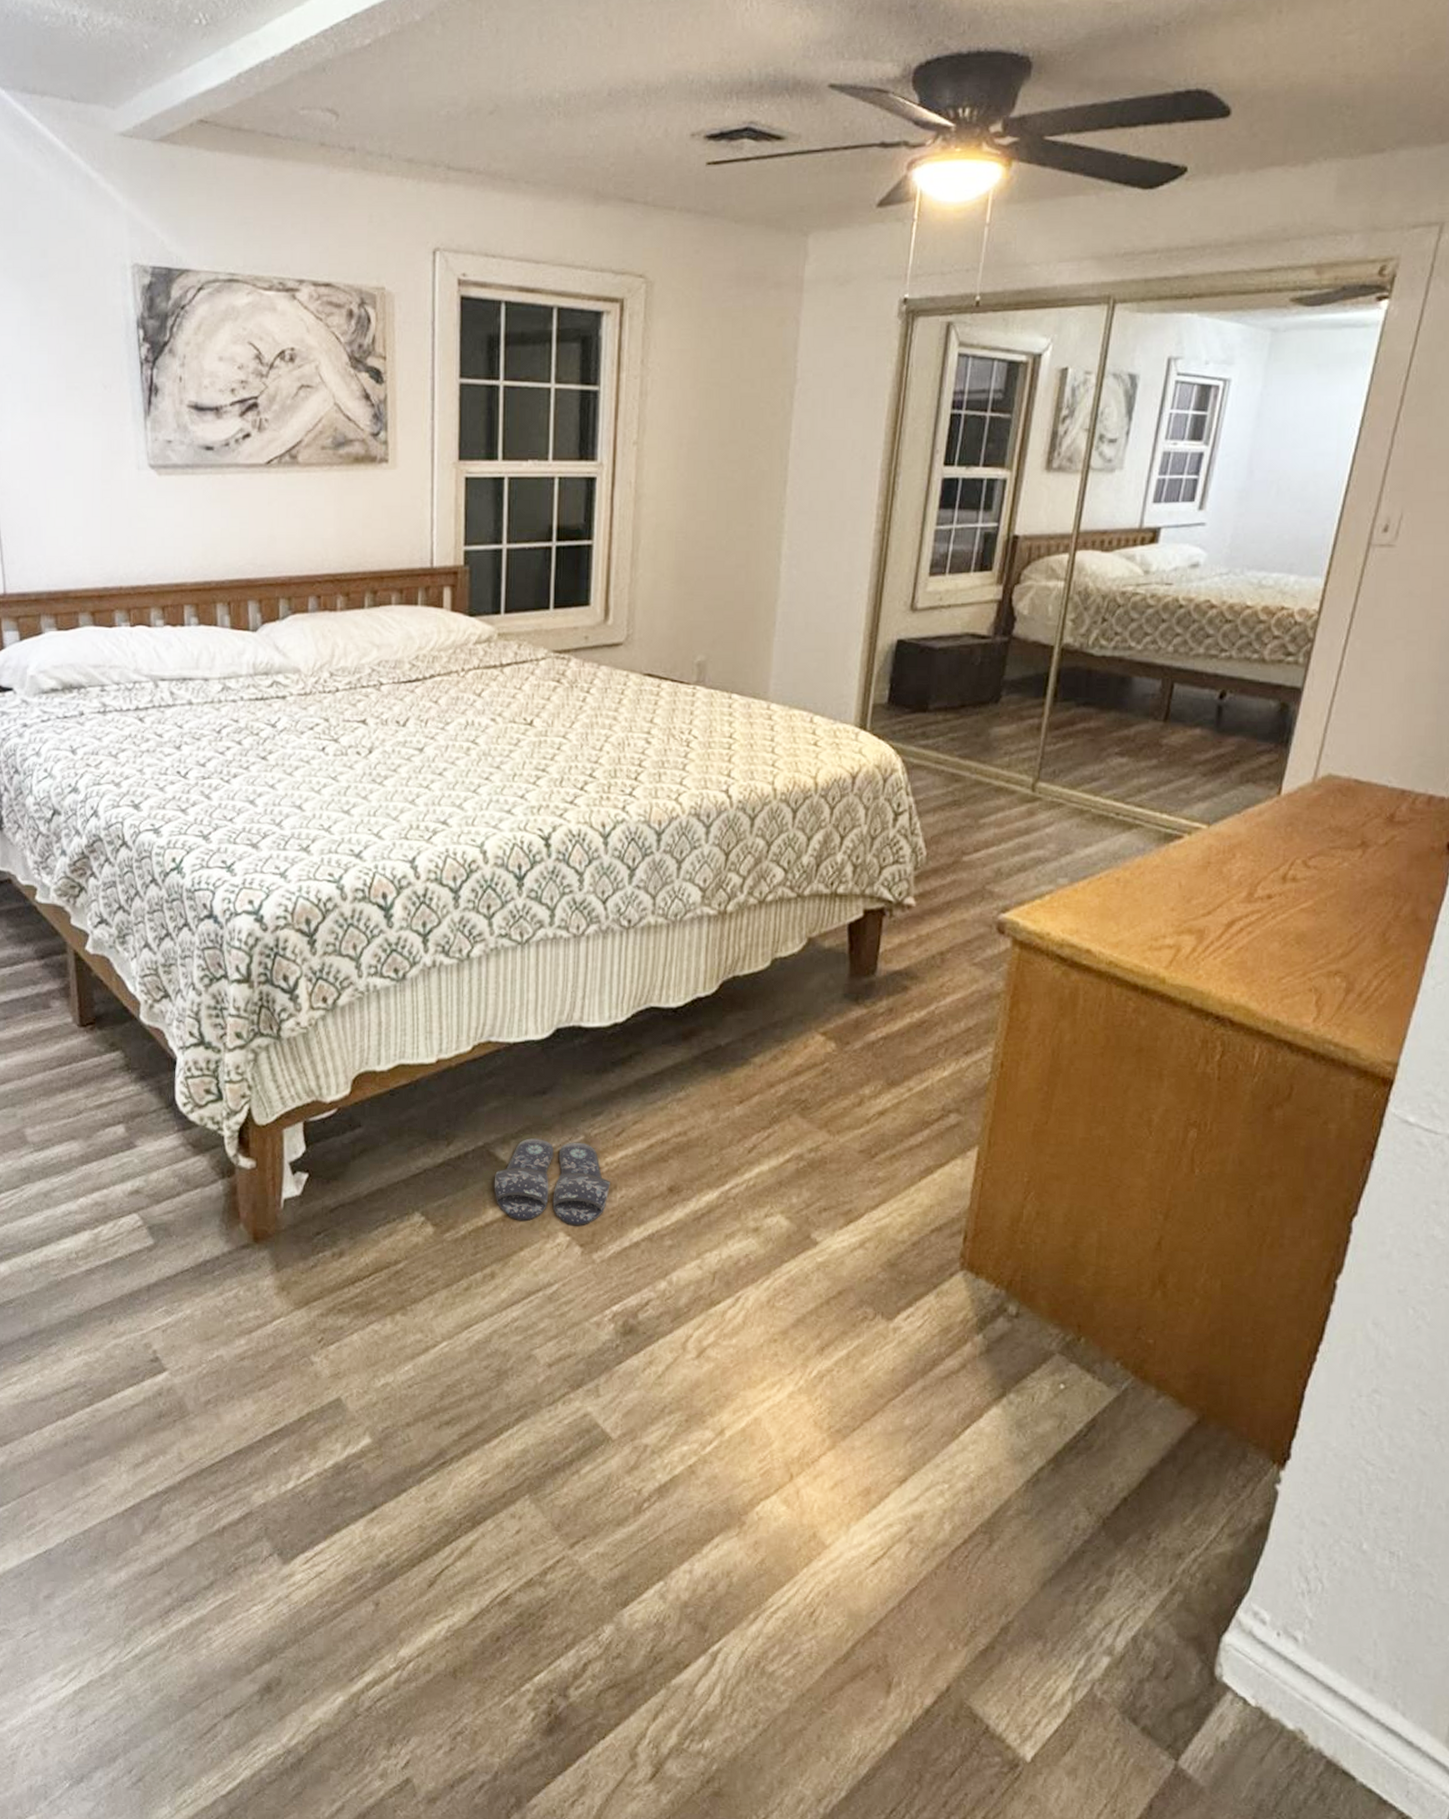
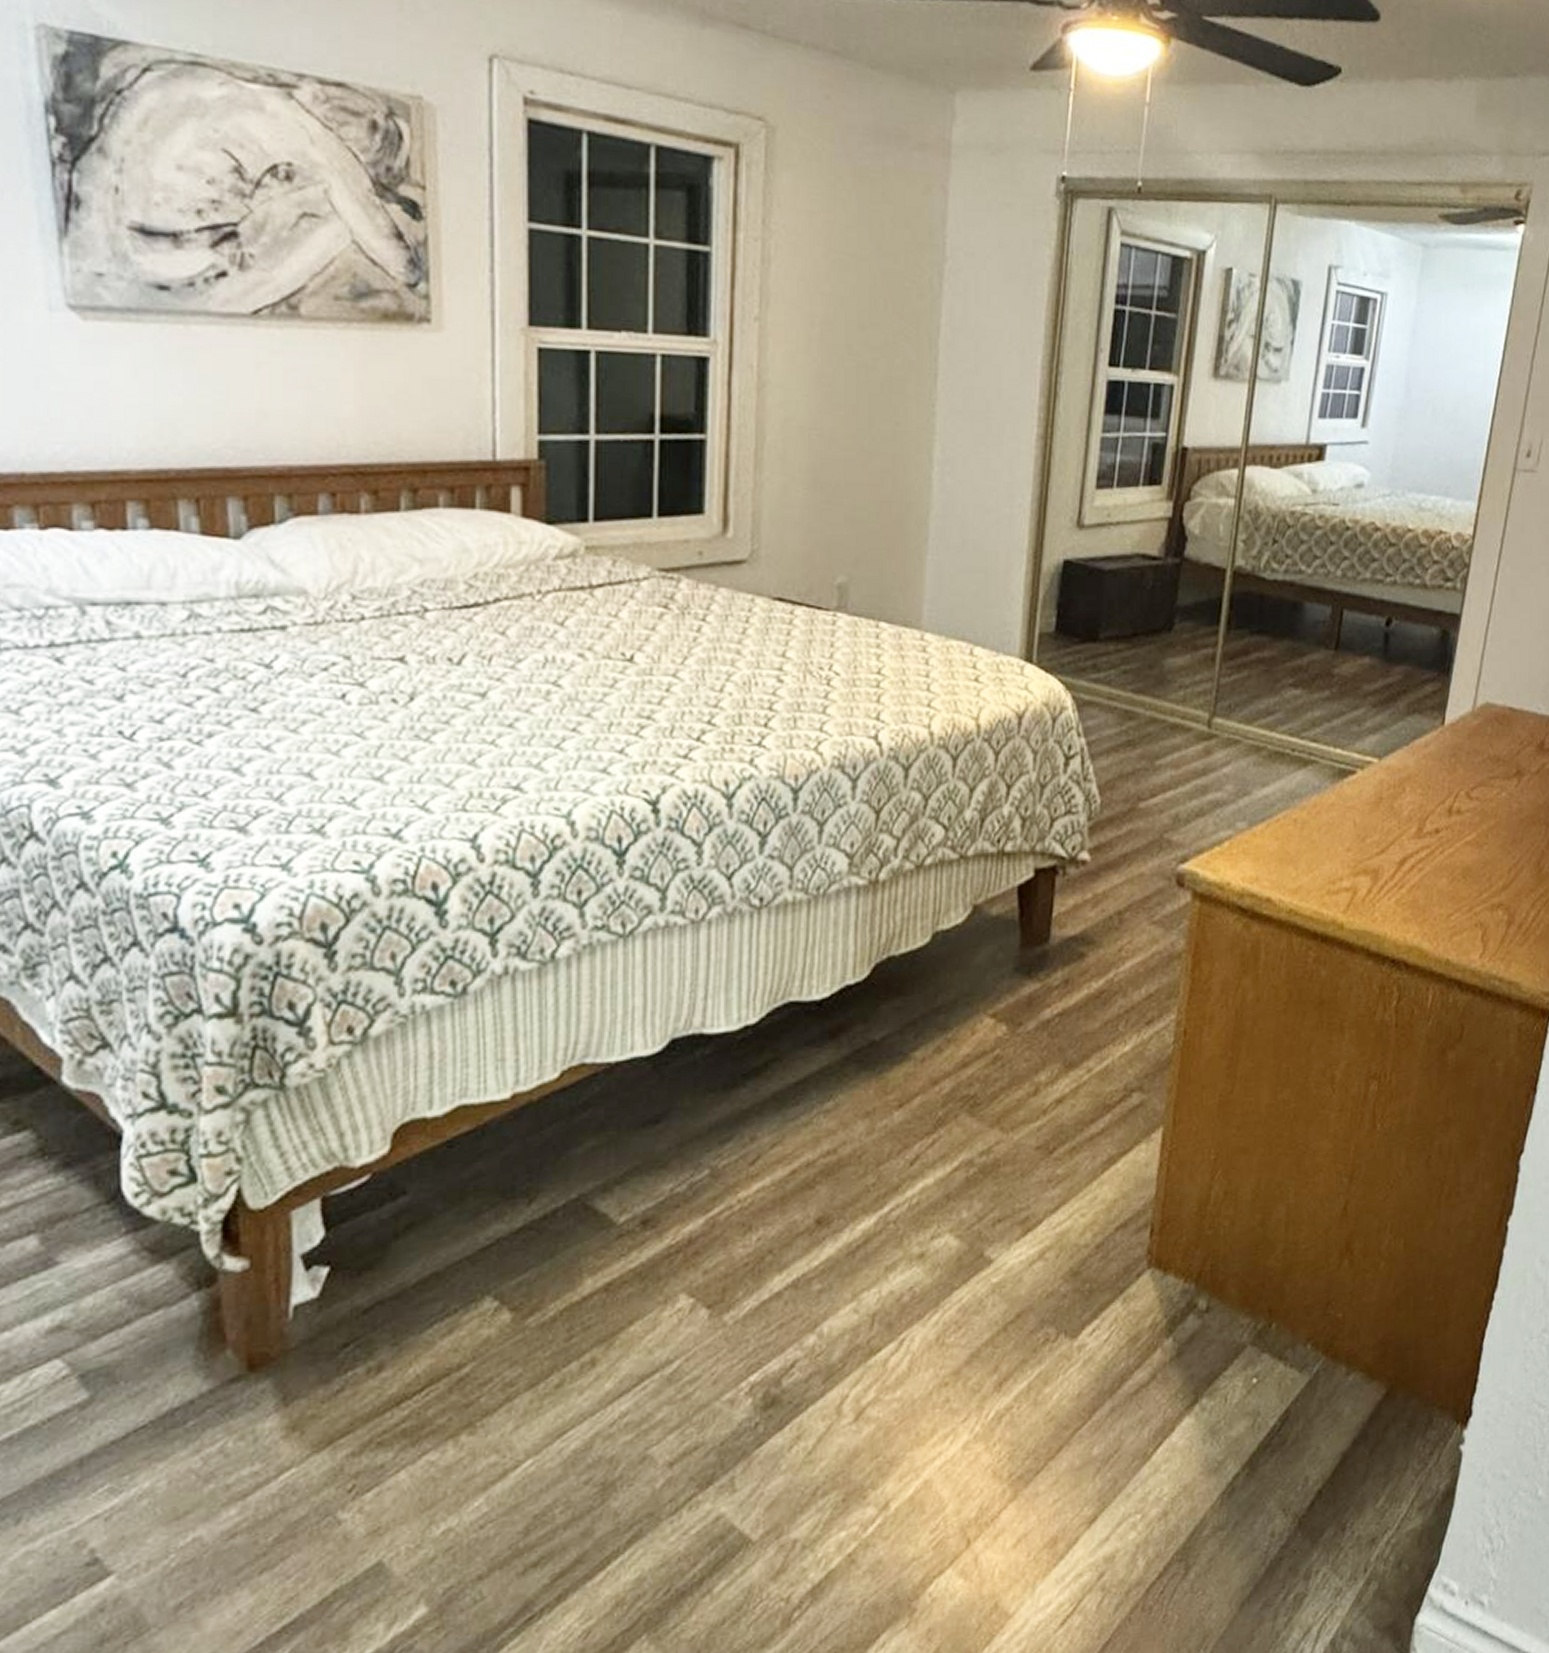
slippers: present [494,1138,610,1226] -> none [592,1178,744,1287]

